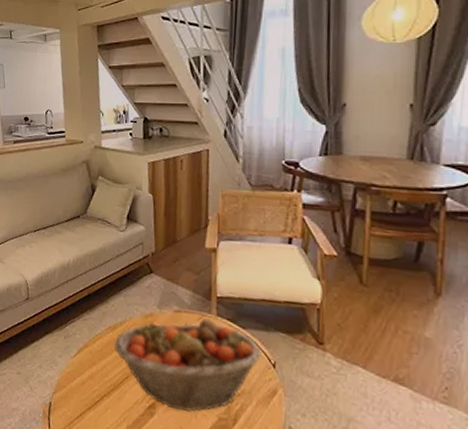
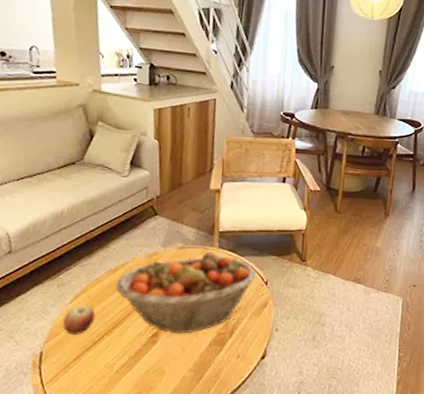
apple: none [68,359,96,391] -> present [63,305,95,335]

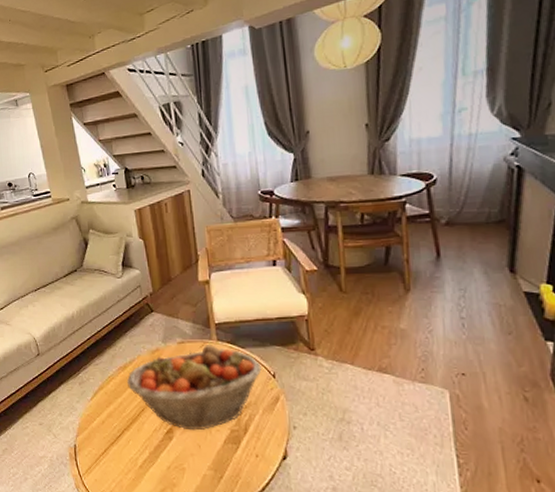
apple: present [63,305,95,335] -> none [88,401,114,429]

